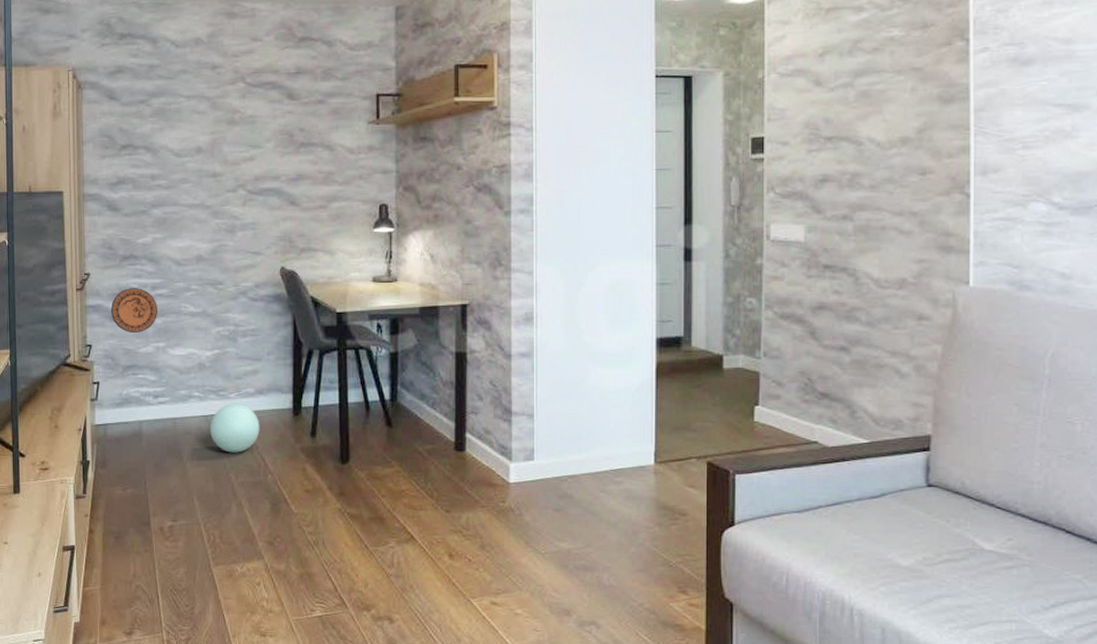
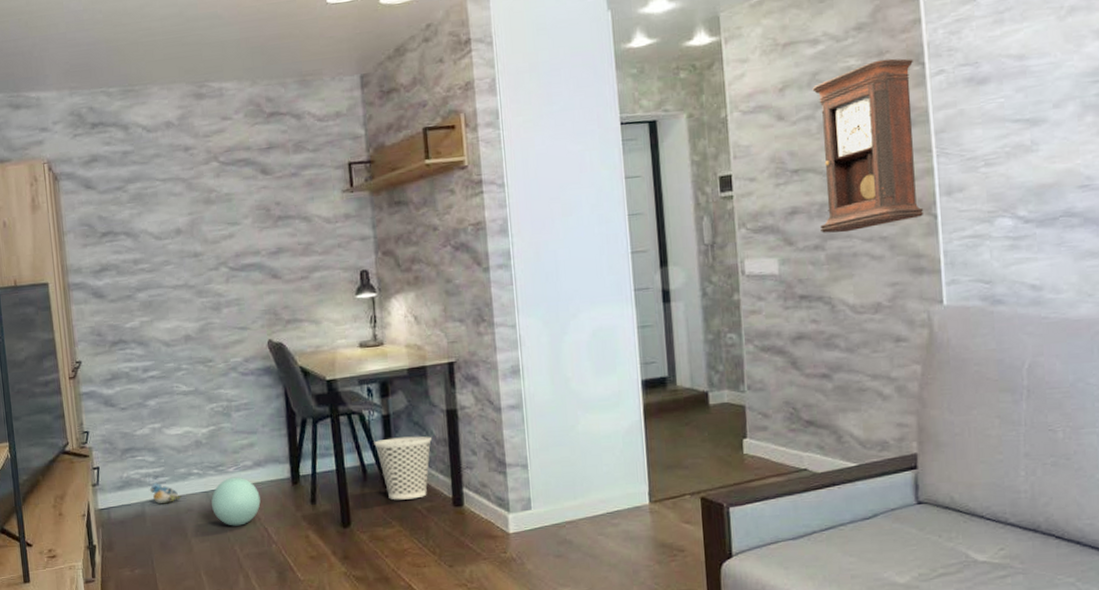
decorative plate: present [110,288,157,334] -> none [104,371,151,417]
plush toy: none [148,403,180,425] -> present [149,483,182,504]
wastebasket: none [380,376,438,440] -> present [374,436,431,500]
pendulum clock: none [850,32,957,205] -> present [812,58,924,233]

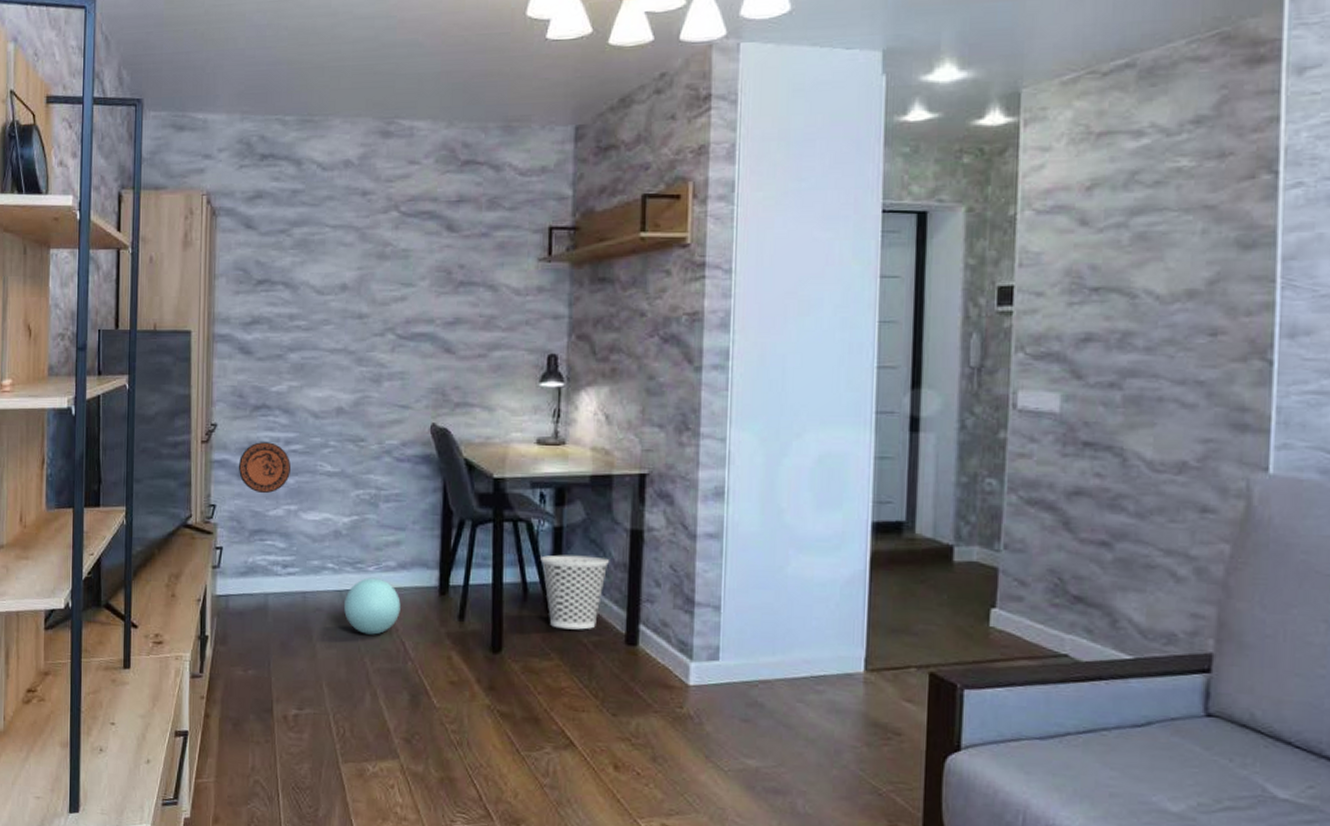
decorative plate: none [104,371,151,417] -> present [238,442,290,494]
plush toy: present [149,483,182,504] -> none [276,573,311,599]
pendulum clock: present [812,58,924,233] -> none [1119,162,1263,371]

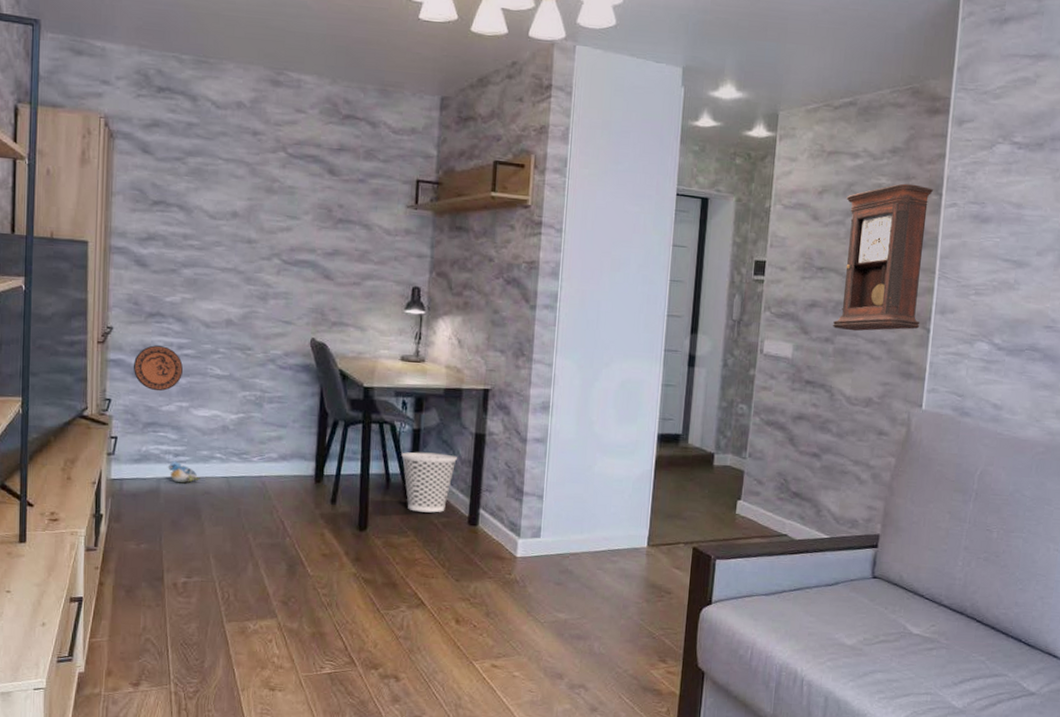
plush toy: none [276,573,311,599] -> present [167,461,200,484]
ball: present [344,577,401,635] -> none [230,467,281,515]
pendulum clock: none [1119,162,1263,371] -> present [833,183,933,332]

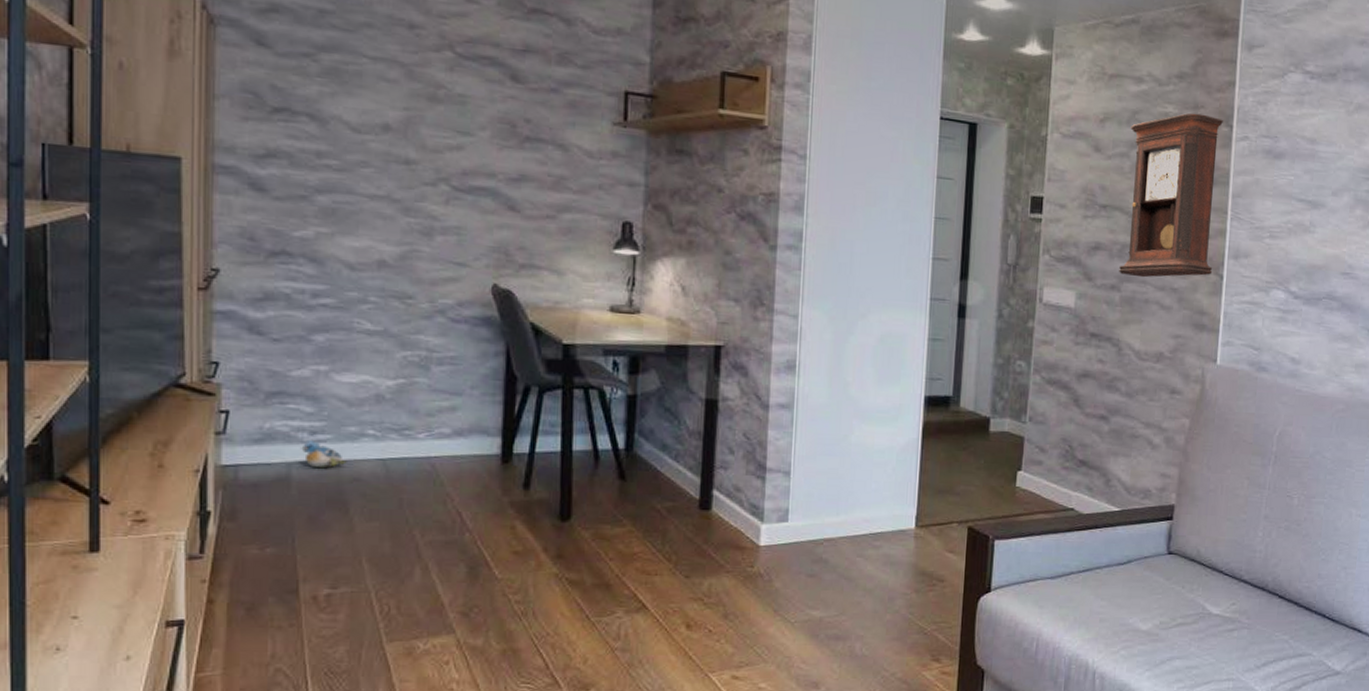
decorative plate: present [133,345,183,392] -> none [249,293,319,352]
wastebasket: present [401,452,457,513] -> none [613,422,683,496]

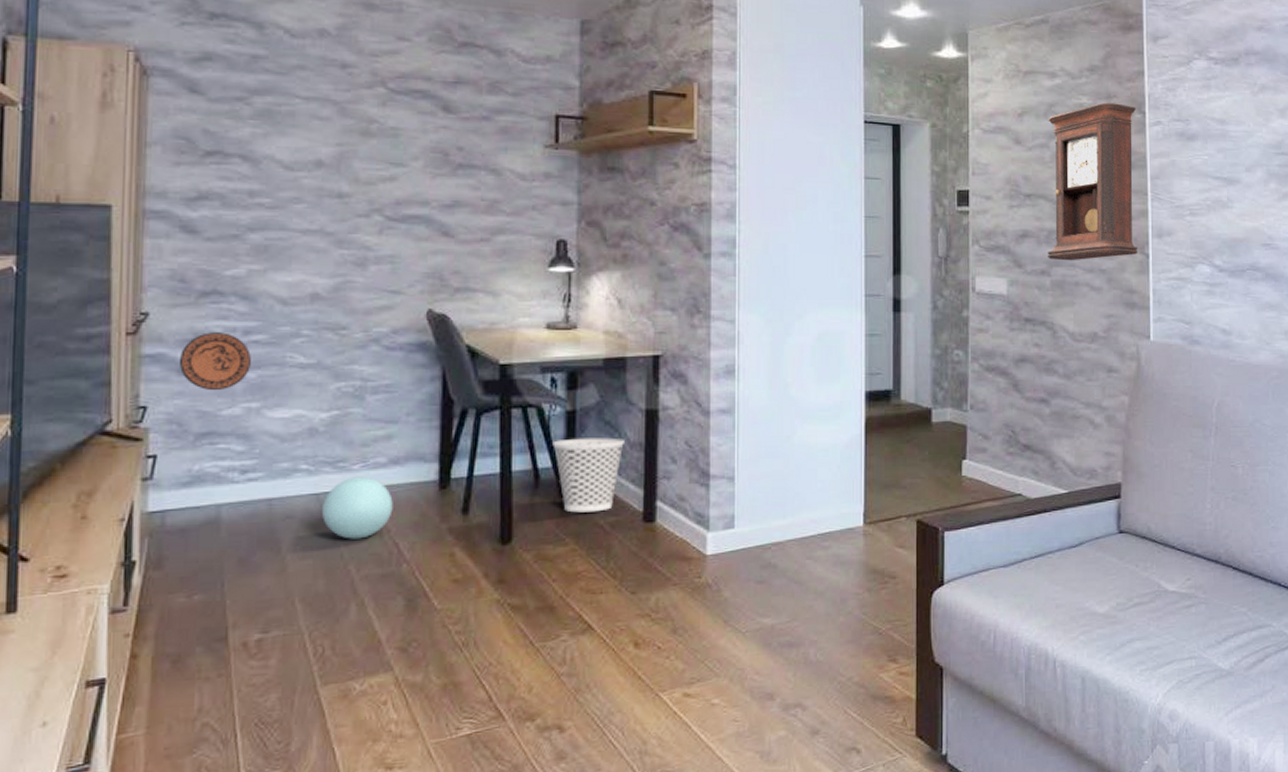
decorative plate: none [249,293,319,352] -> present [178,332,251,391]
plush toy: present [301,440,347,469] -> none [231,480,279,508]
ball: none [389,445,457,506] -> present [322,476,393,539]
wastebasket: none [613,422,683,496] -> present [553,437,624,513]

